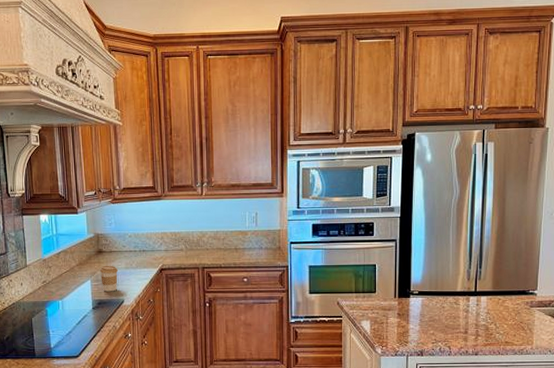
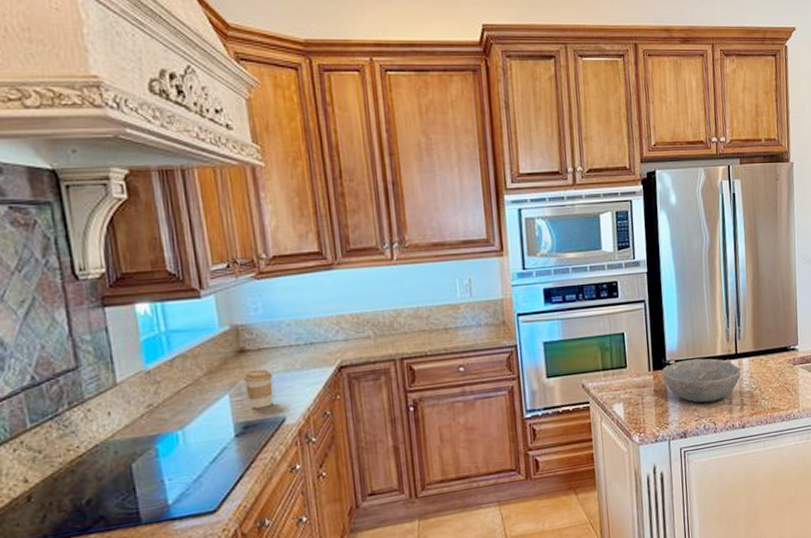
bowl: none [406,292,478,329] -> present [662,358,741,403]

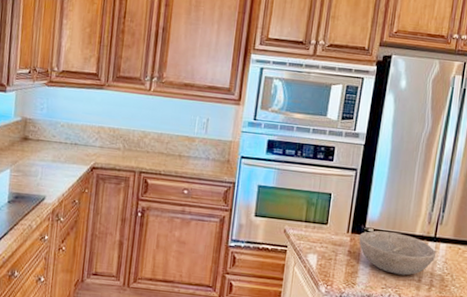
coffee cup: present [243,369,274,409] -> none [22,154,44,186]

